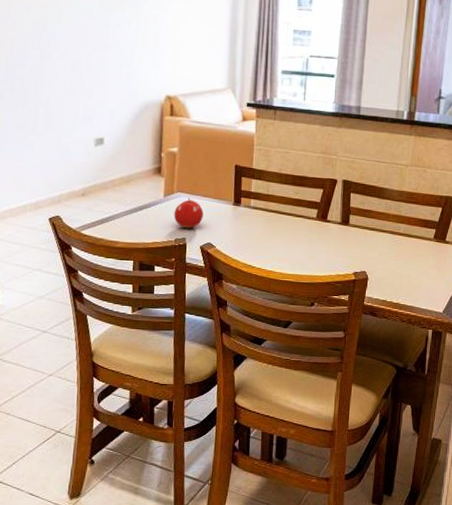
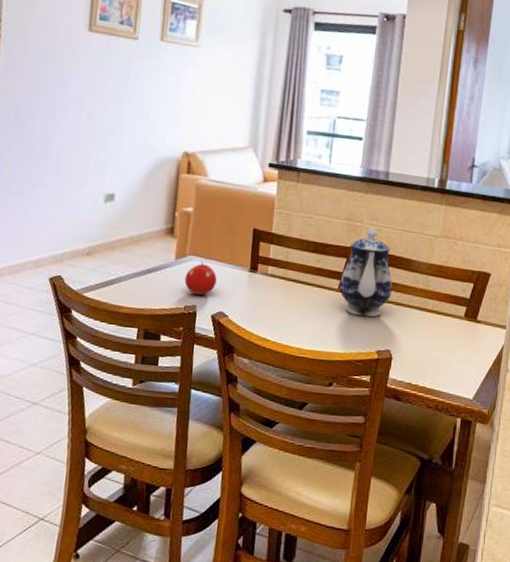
teapot: none [317,160,366,243] -> present [339,227,392,317]

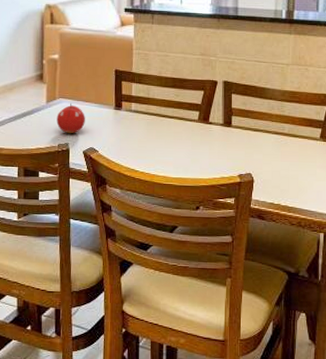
teapot: present [339,227,392,317] -> none [199,61,248,144]

